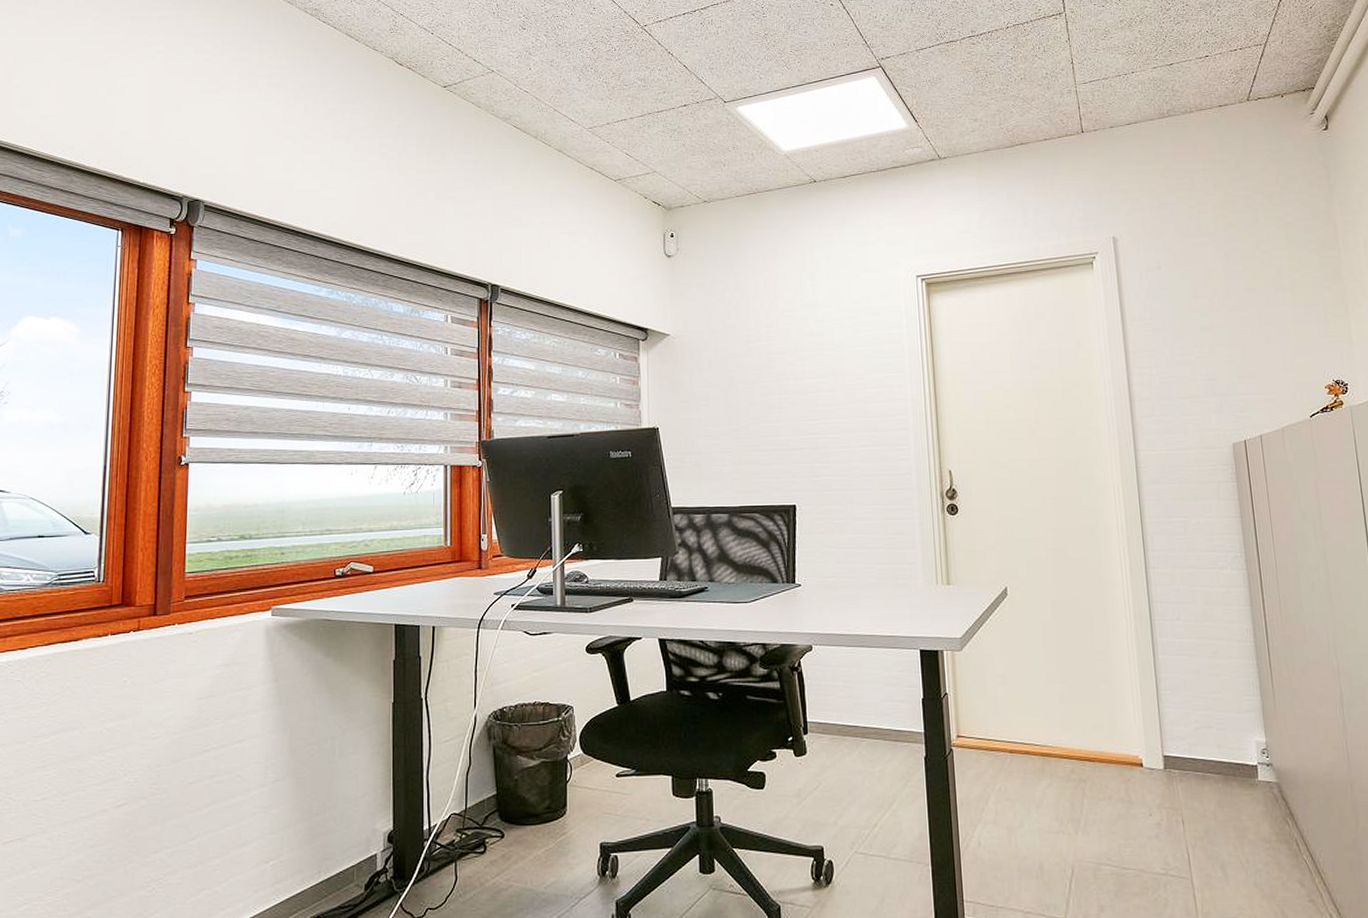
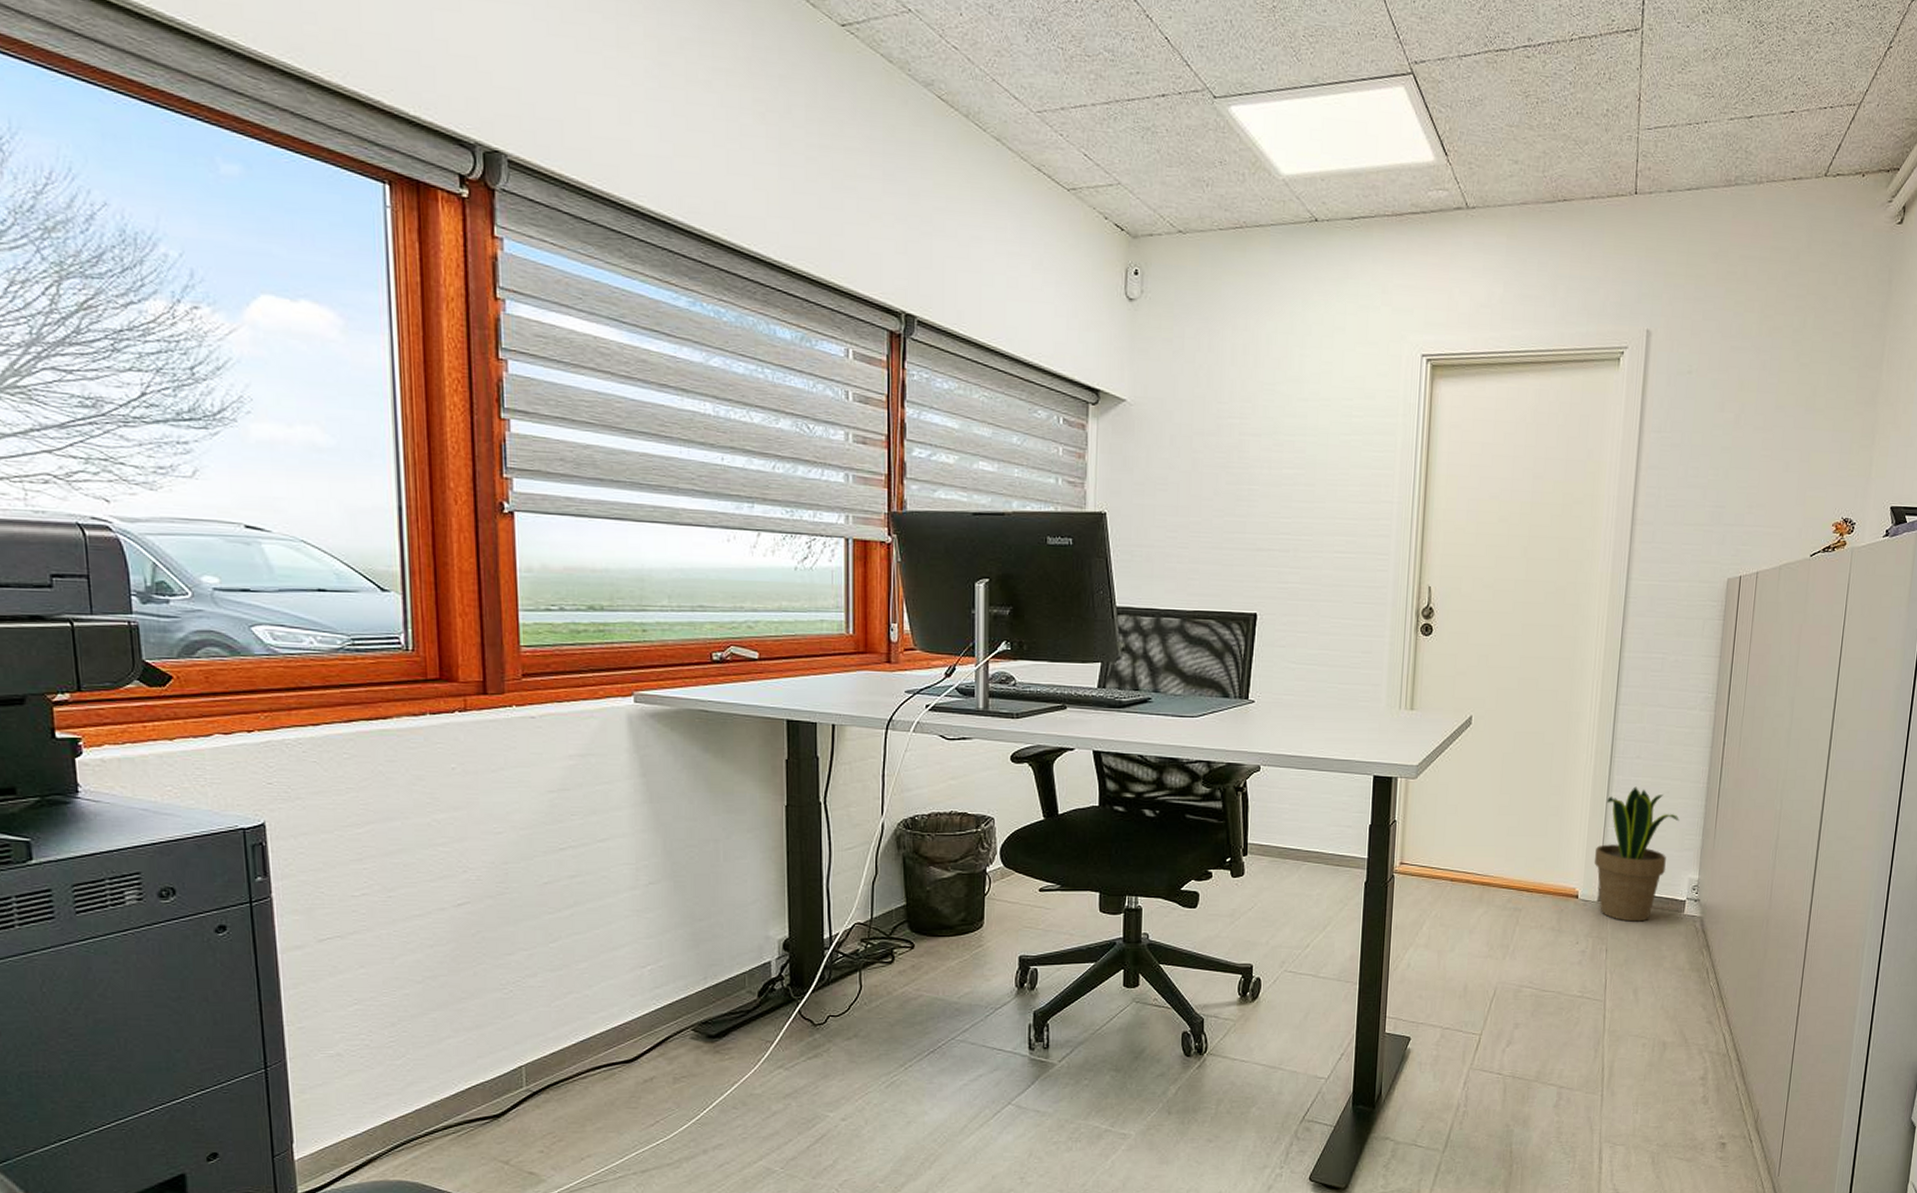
potted plant: none [1152,648,1233,790] -> present [1595,786,1680,922]

